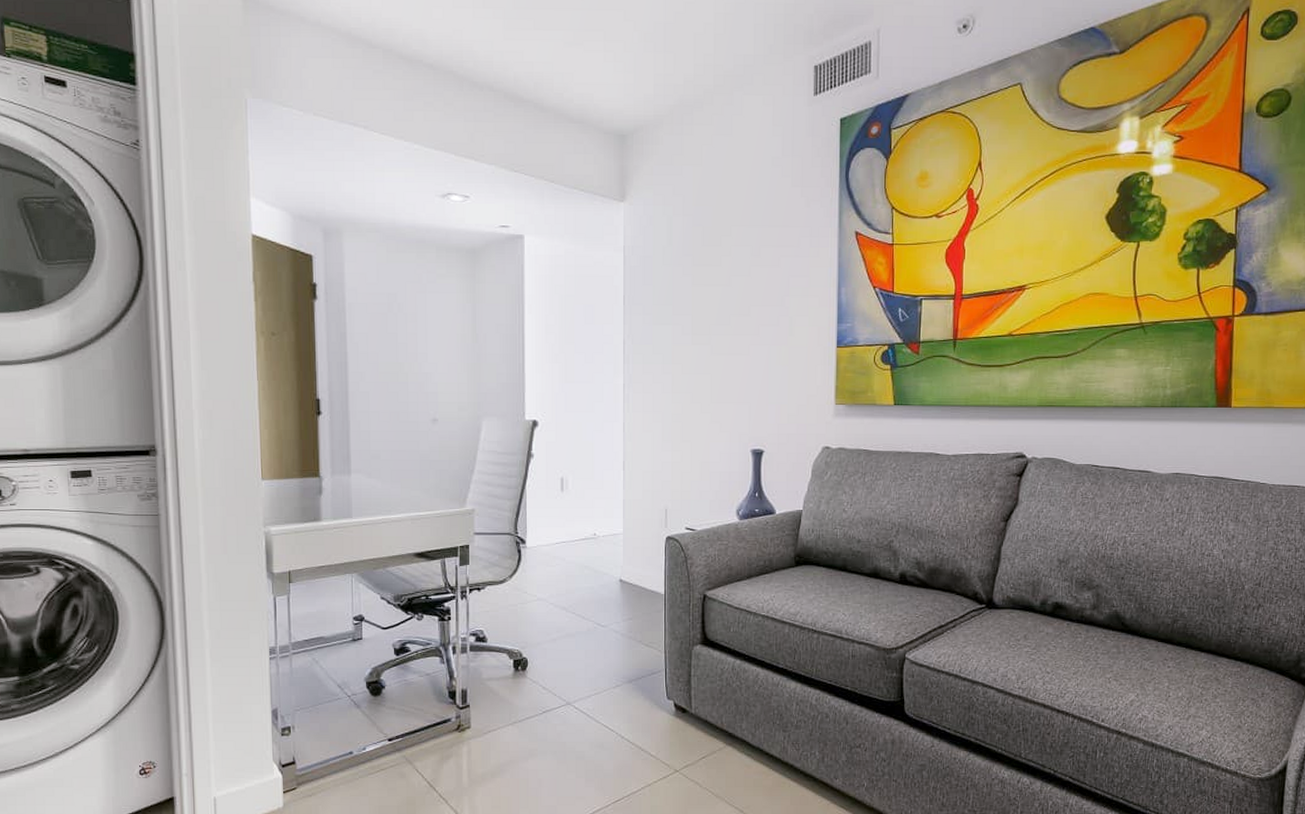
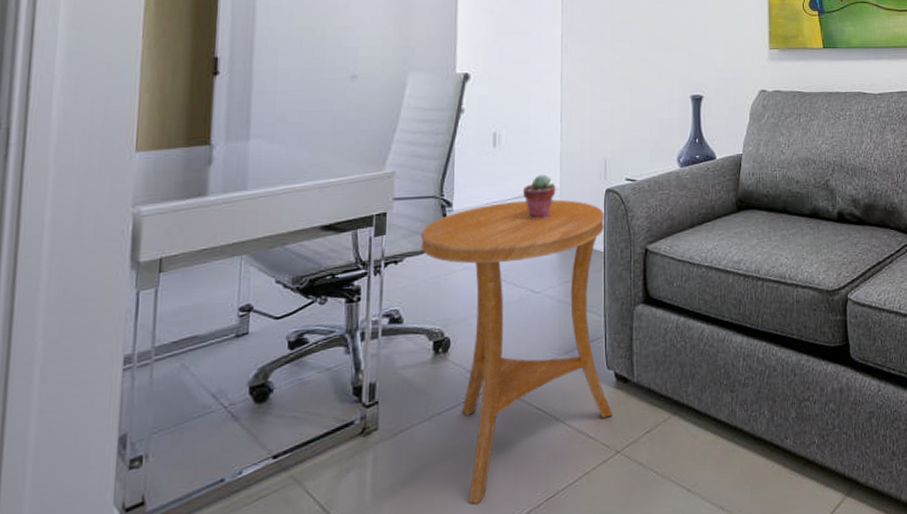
side table: none [499,542,672,797] -> present [421,199,613,504]
potted succulent: none [589,519,619,561] -> present [523,175,556,220]

